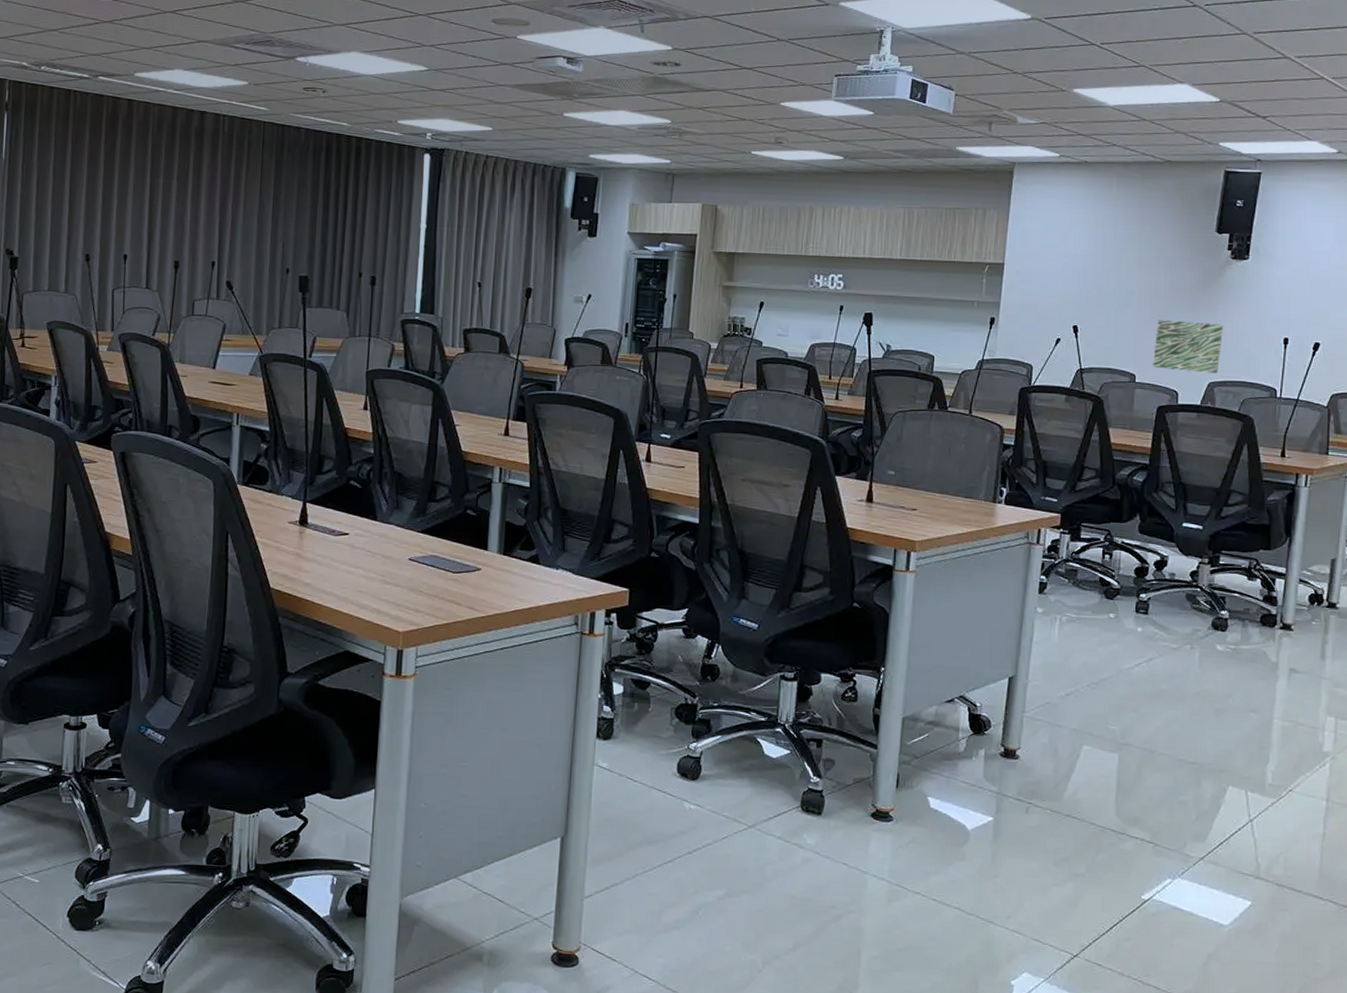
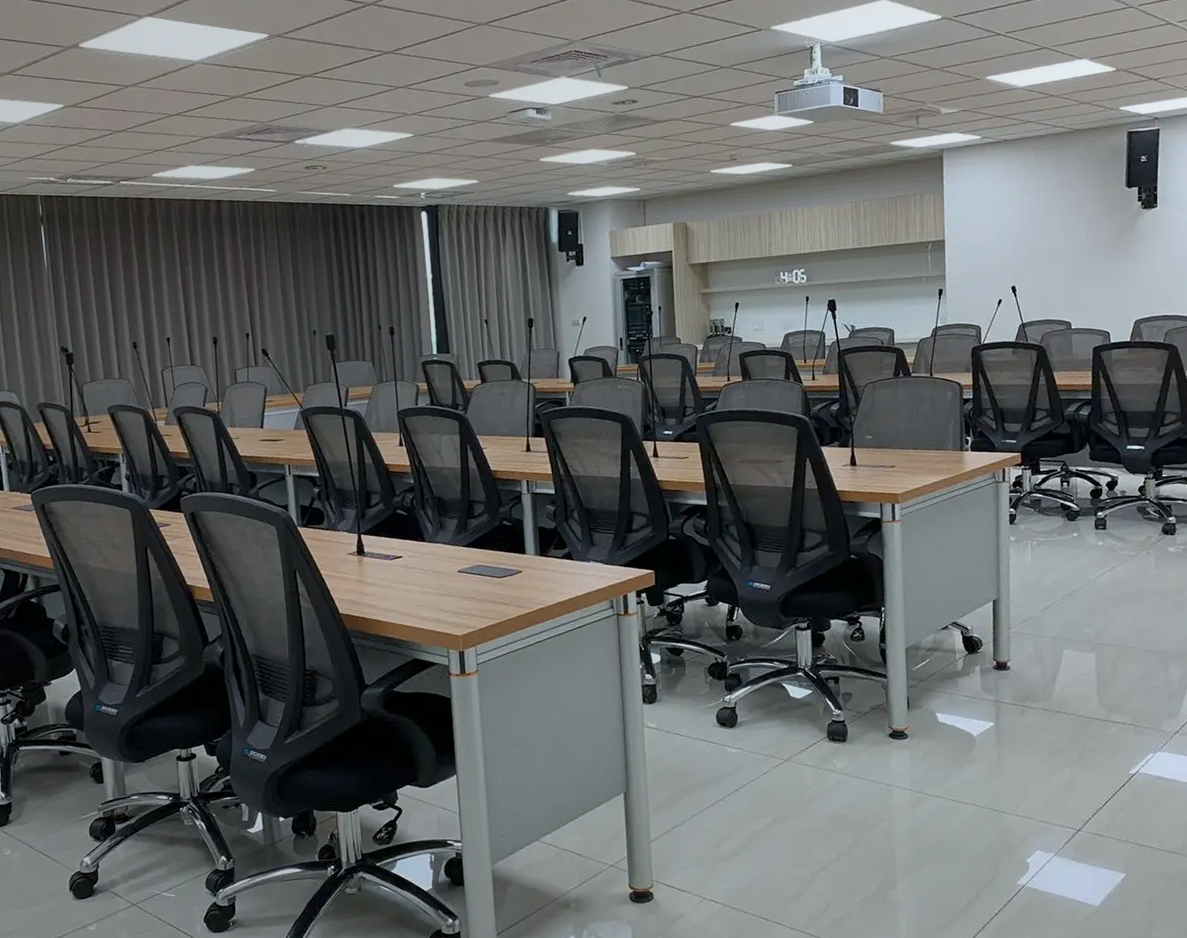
wall art: present [1153,320,1224,374] -> none [1084,267,1143,314]

